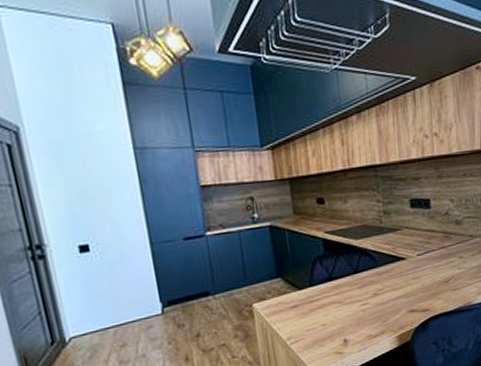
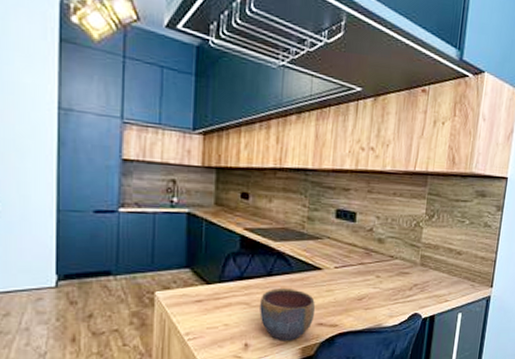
bowl: none [351,281,406,332] -> present [260,288,316,342]

